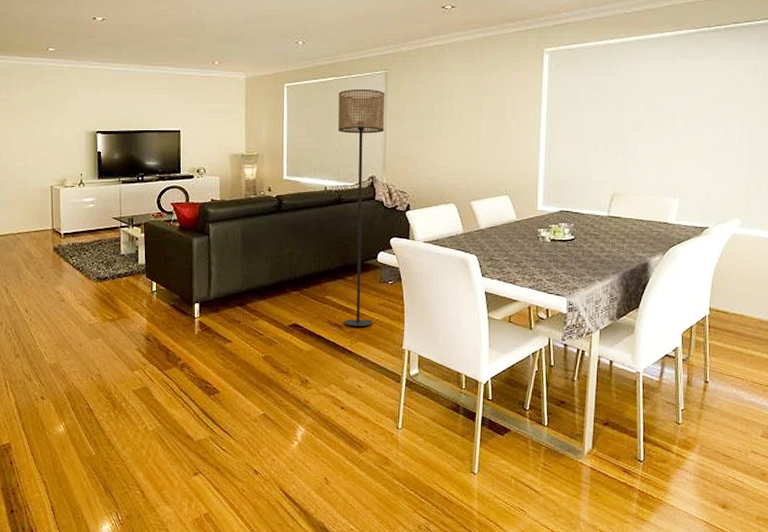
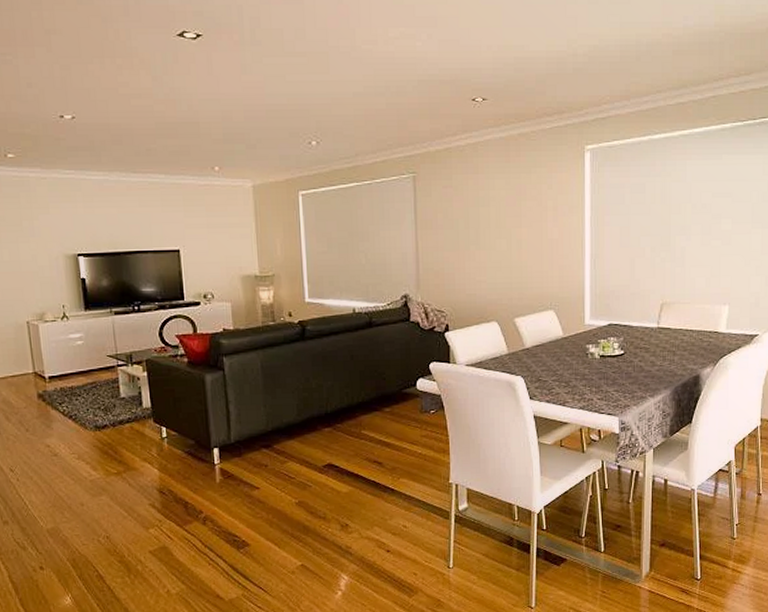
floor lamp: present [337,88,385,328] -> none [361,195,416,463]

